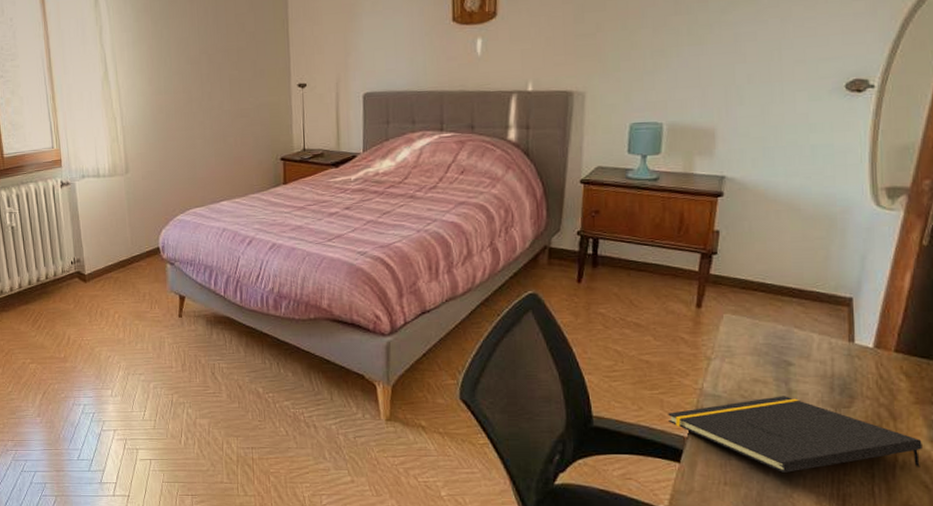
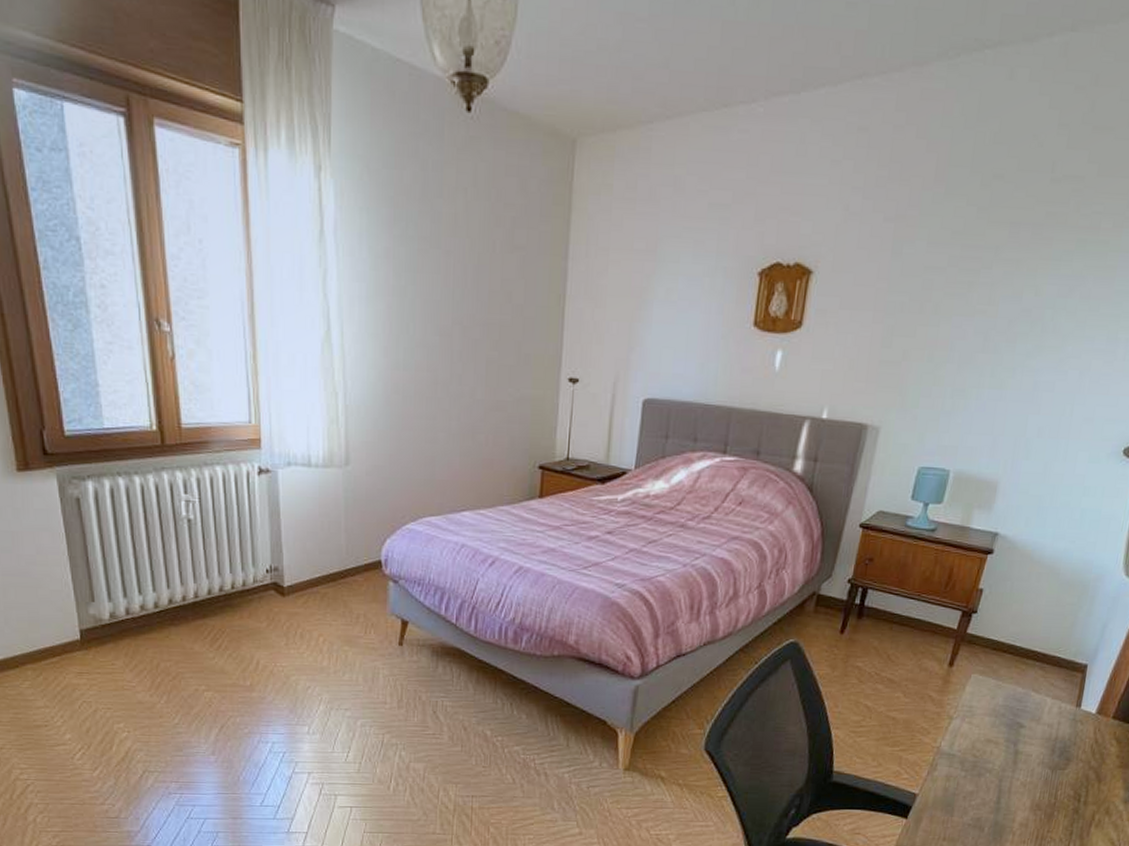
notepad: present [668,396,923,473] -> none [903,756,1118,829]

